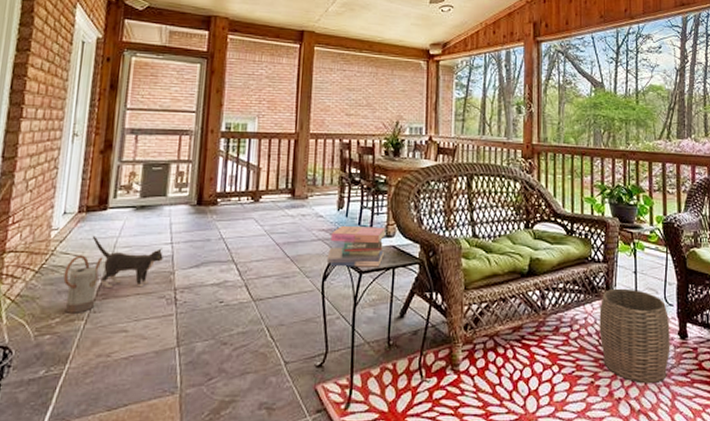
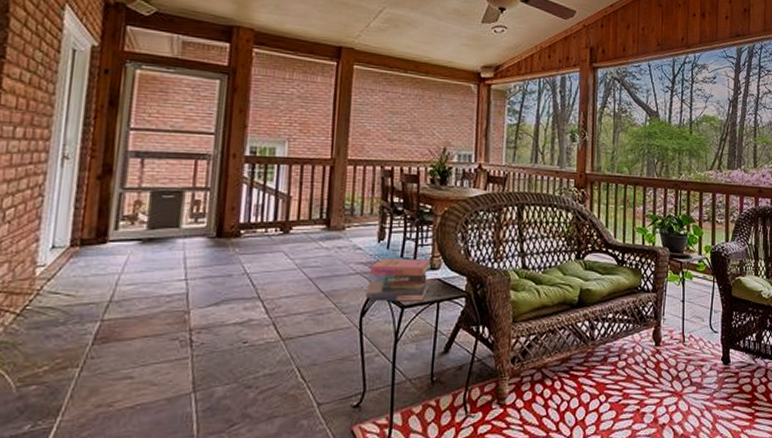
watering can: present [63,255,103,313] -> none [52,294,103,360]
cat: present [92,235,163,289] -> none [88,272,176,332]
woven basket: present [599,288,671,384] -> none [646,317,714,409]

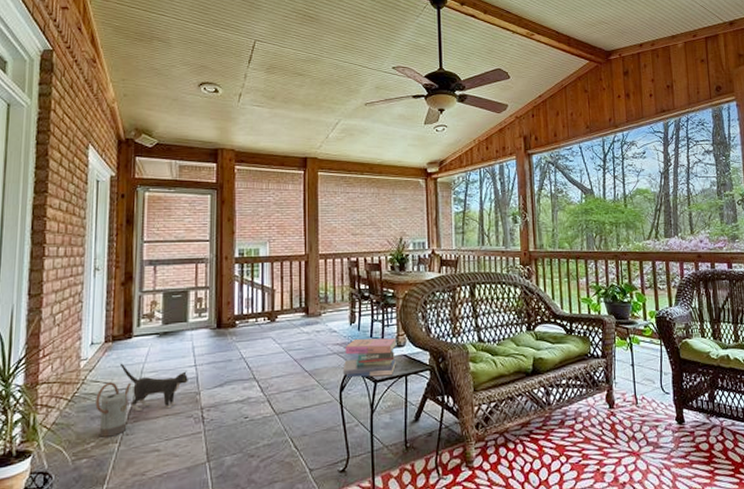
watering can: none [52,294,103,360] -> present [95,382,132,437]
cat: none [88,272,176,332] -> present [119,363,188,412]

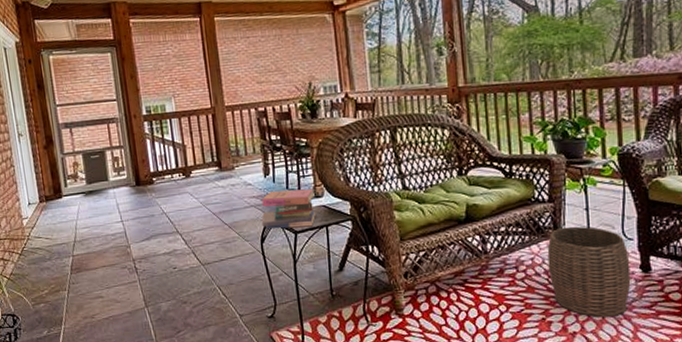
watering can: present [95,382,132,437] -> none [41,237,71,286]
cat: present [119,363,188,412] -> none [55,220,118,264]
woven basket: none [601,380,669,468] -> present [547,226,631,318]

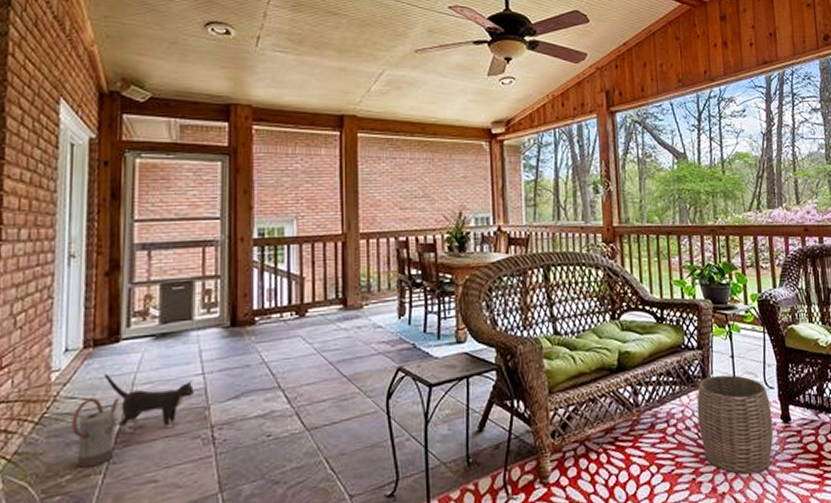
watering can: none [41,237,71,286] -> present [72,397,120,468]
cat: none [55,220,118,264] -> present [103,373,194,434]
books: present [261,188,316,230] -> none [390,332,456,383]

